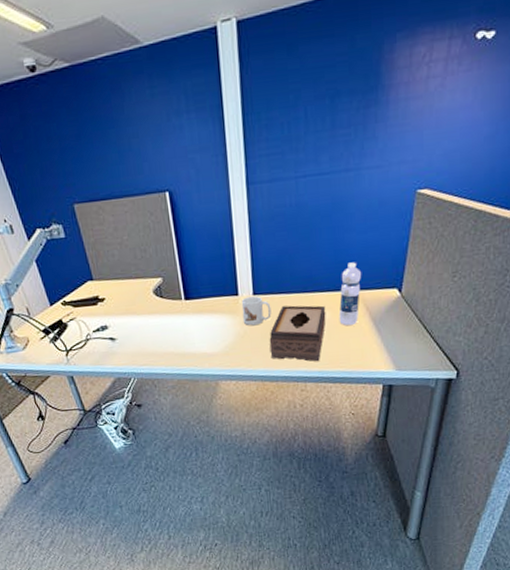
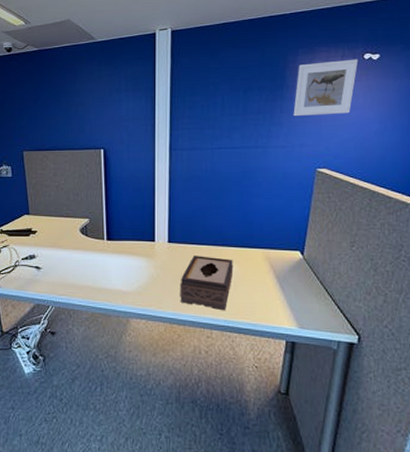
mug: present [241,296,272,326] -> none [157,244,183,270]
water bottle: present [339,262,362,326] -> none [245,223,268,281]
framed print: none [390,39,469,127] -> present [293,59,359,117]

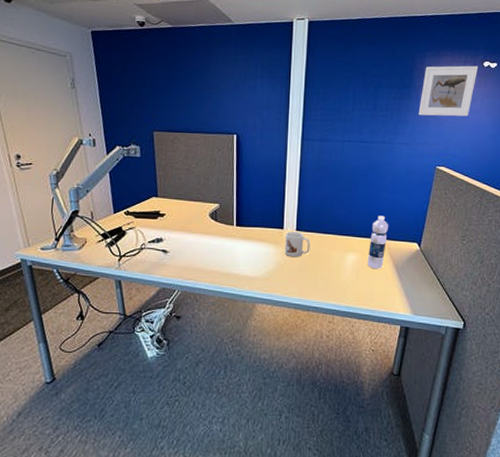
mug: none [157,244,183,270] -> present [284,232,310,258]
tissue box: present [180,256,234,311] -> none [305,244,357,298]
water bottle: none [245,223,268,281] -> present [367,215,389,270]

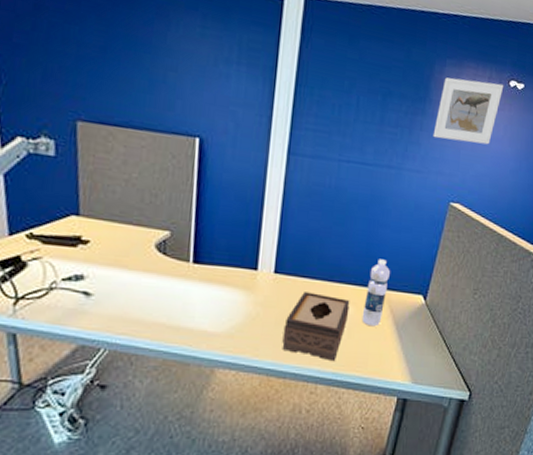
mug: present [284,232,310,258] -> none [257,274,292,309]
tissue box: none [305,244,357,298] -> present [282,292,350,362]

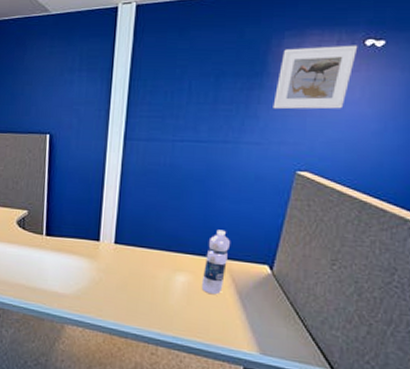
tissue box: present [282,292,350,362] -> none [123,260,188,326]

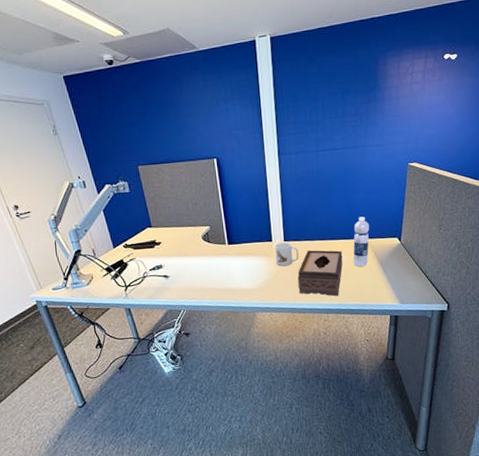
mug: none [100,244,131,275] -> present [274,242,299,267]
tissue box: none [123,260,188,326] -> present [297,250,343,297]
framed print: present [273,45,358,110] -> none [386,59,440,117]

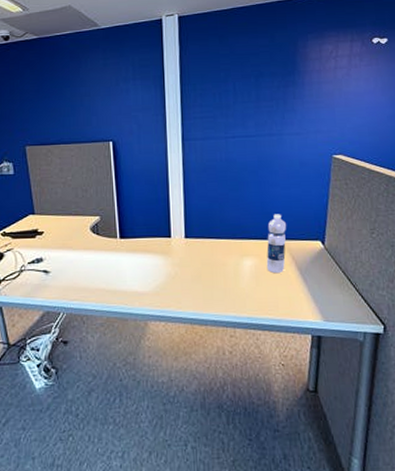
mug: present [274,242,299,267] -> none [173,239,202,268]
tissue box: present [297,250,343,297] -> none [199,250,255,308]

